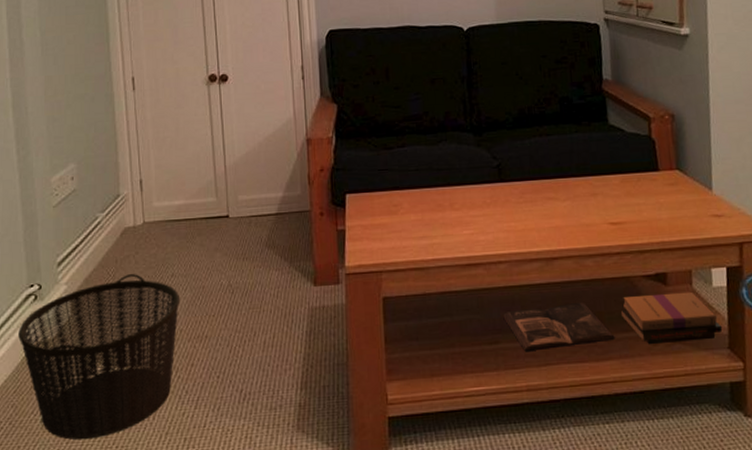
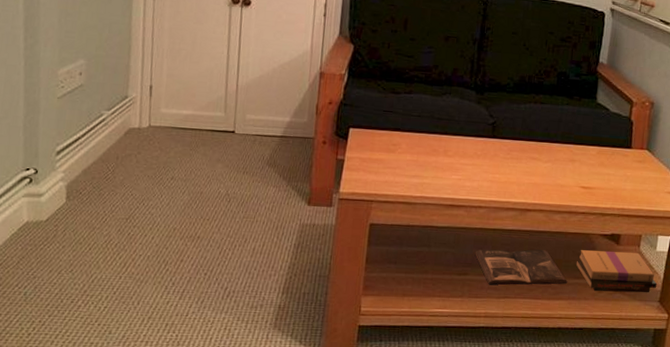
basket: present [18,274,180,440] -> none [9,171,178,315]

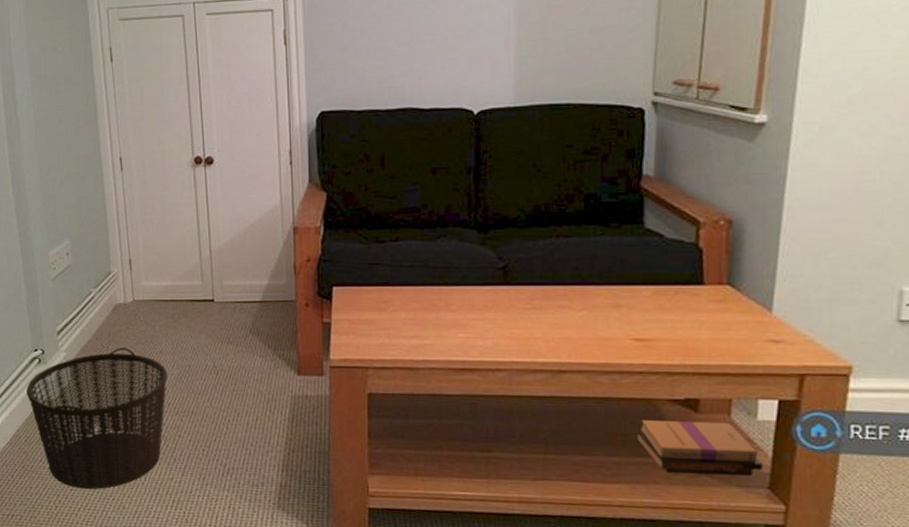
basket: none [9,171,178,315] -> present [26,348,168,490]
magazine: present [475,249,567,285] -> none [498,420,627,464]

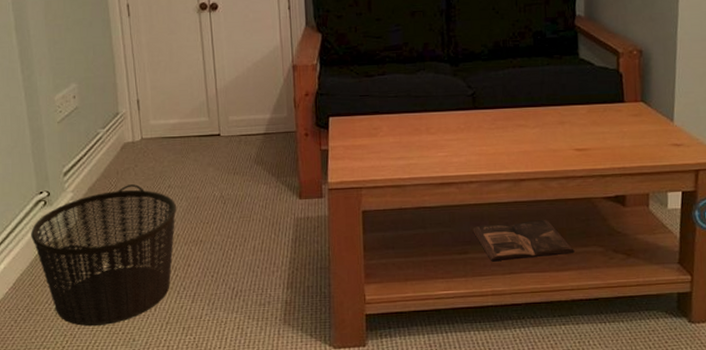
magazine: none [498,420,627,464] -> present [472,220,575,261]
books: present [638,420,762,477] -> none [582,212,673,258]

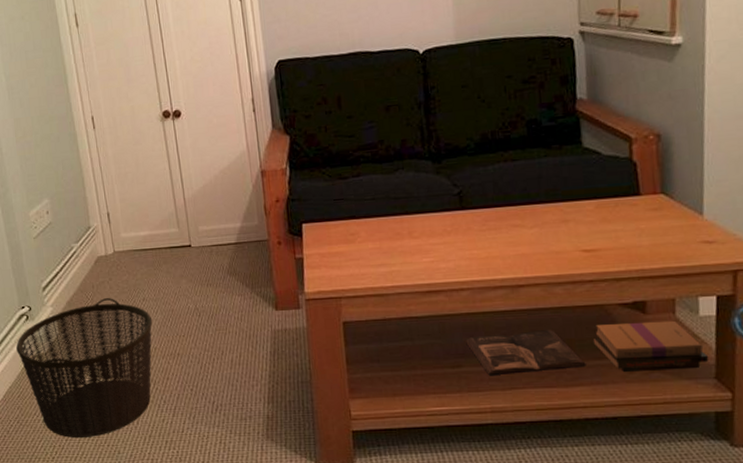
books: none [582,212,673,258] -> present [594,320,708,372]

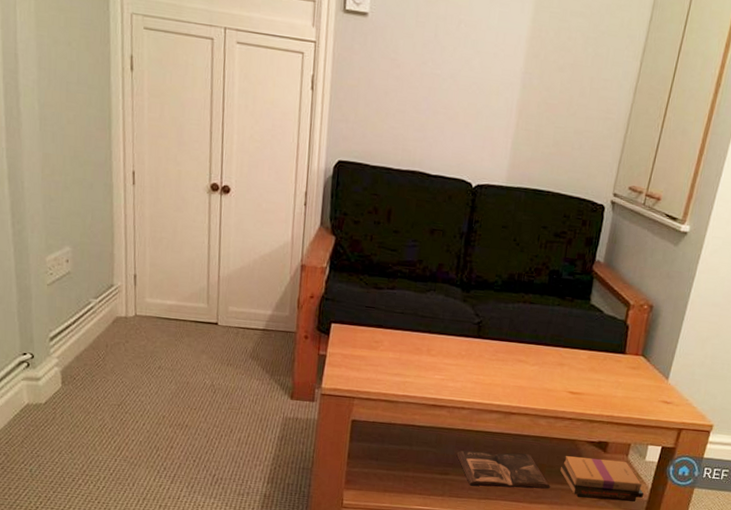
basket: present [16,298,153,438] -> none [11,359,165,493]

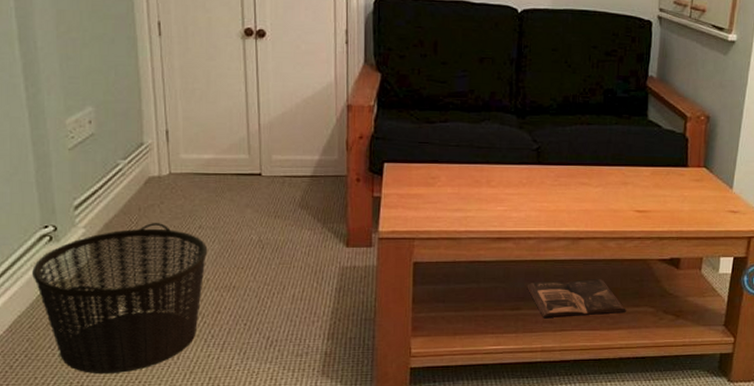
basket: none [11,359,165,493] -> present [32,223,208,374]
books: present [560,456,643,502] -> none [635,276,721,318]

